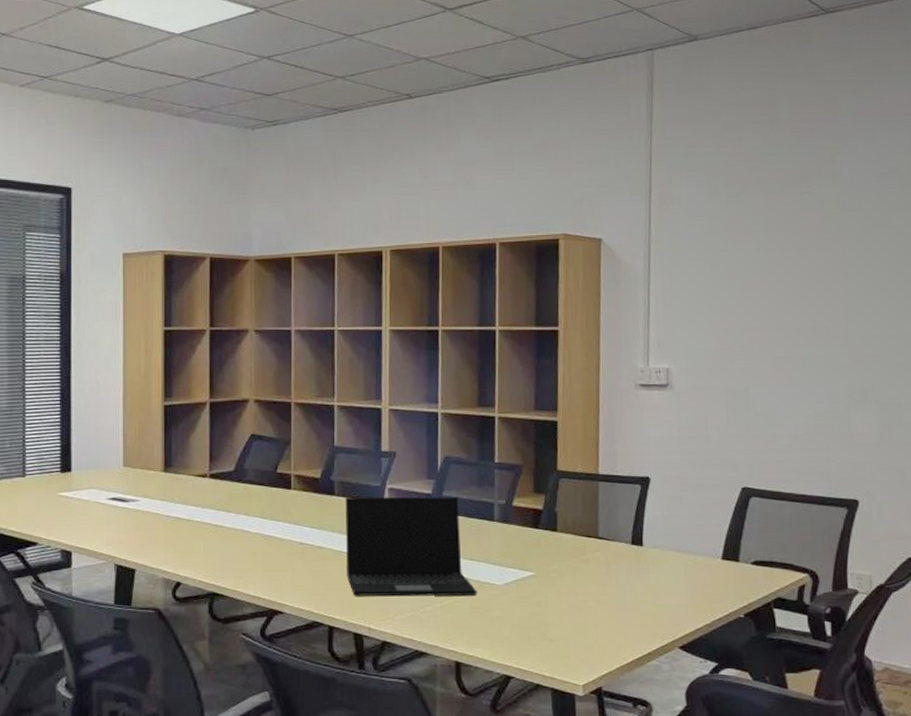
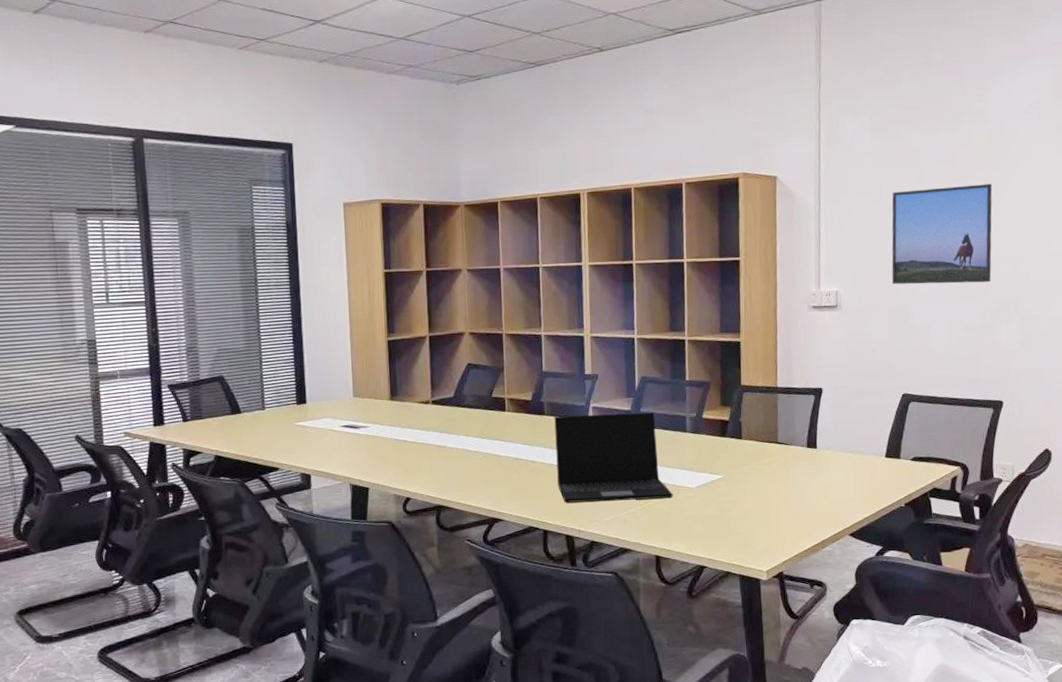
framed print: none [730,254,846,365] -> present [891,184,993,285]

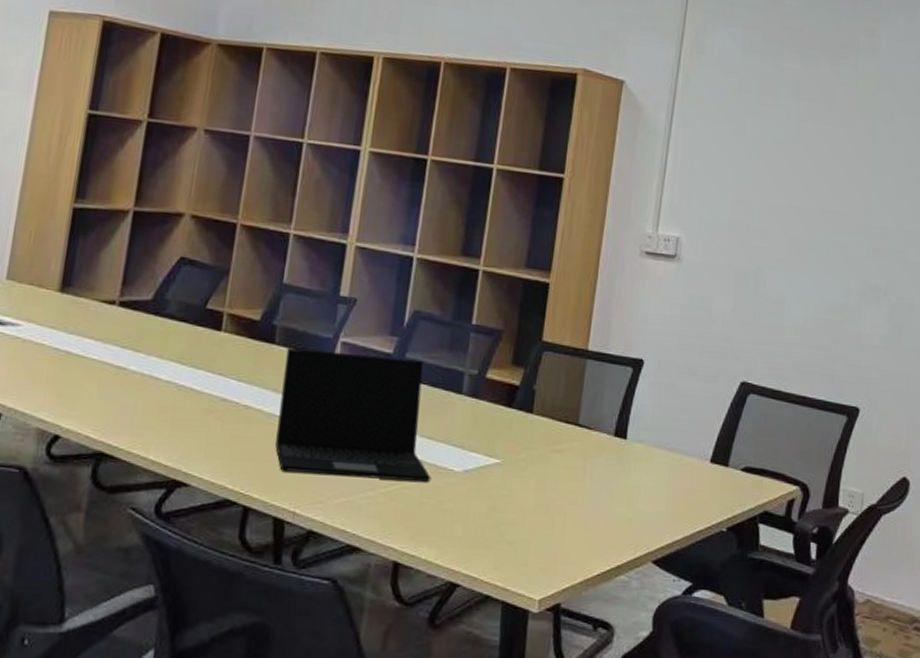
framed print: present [891,184,993,285] -> none [746,125,875,257]

